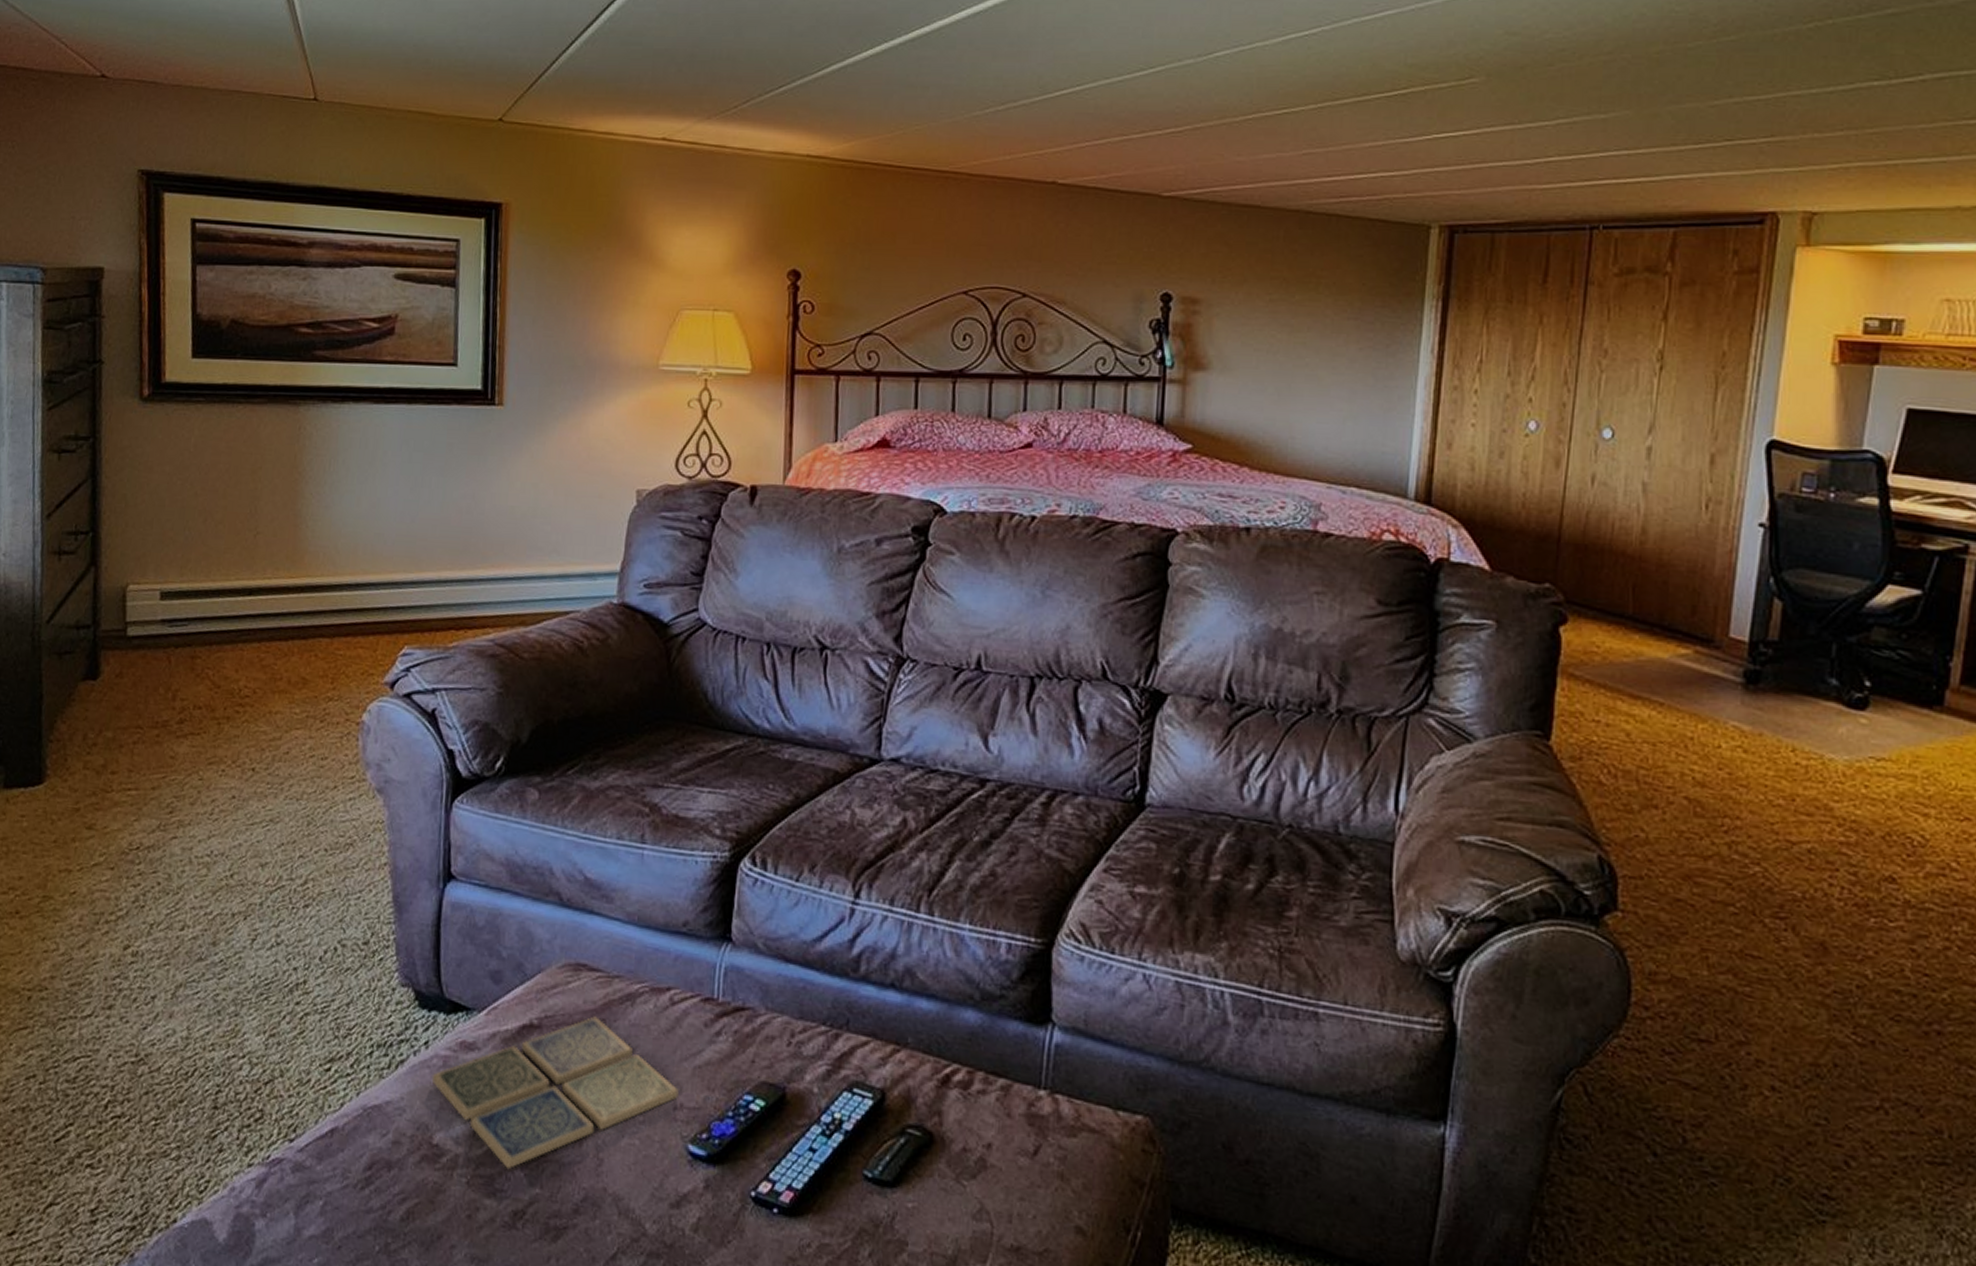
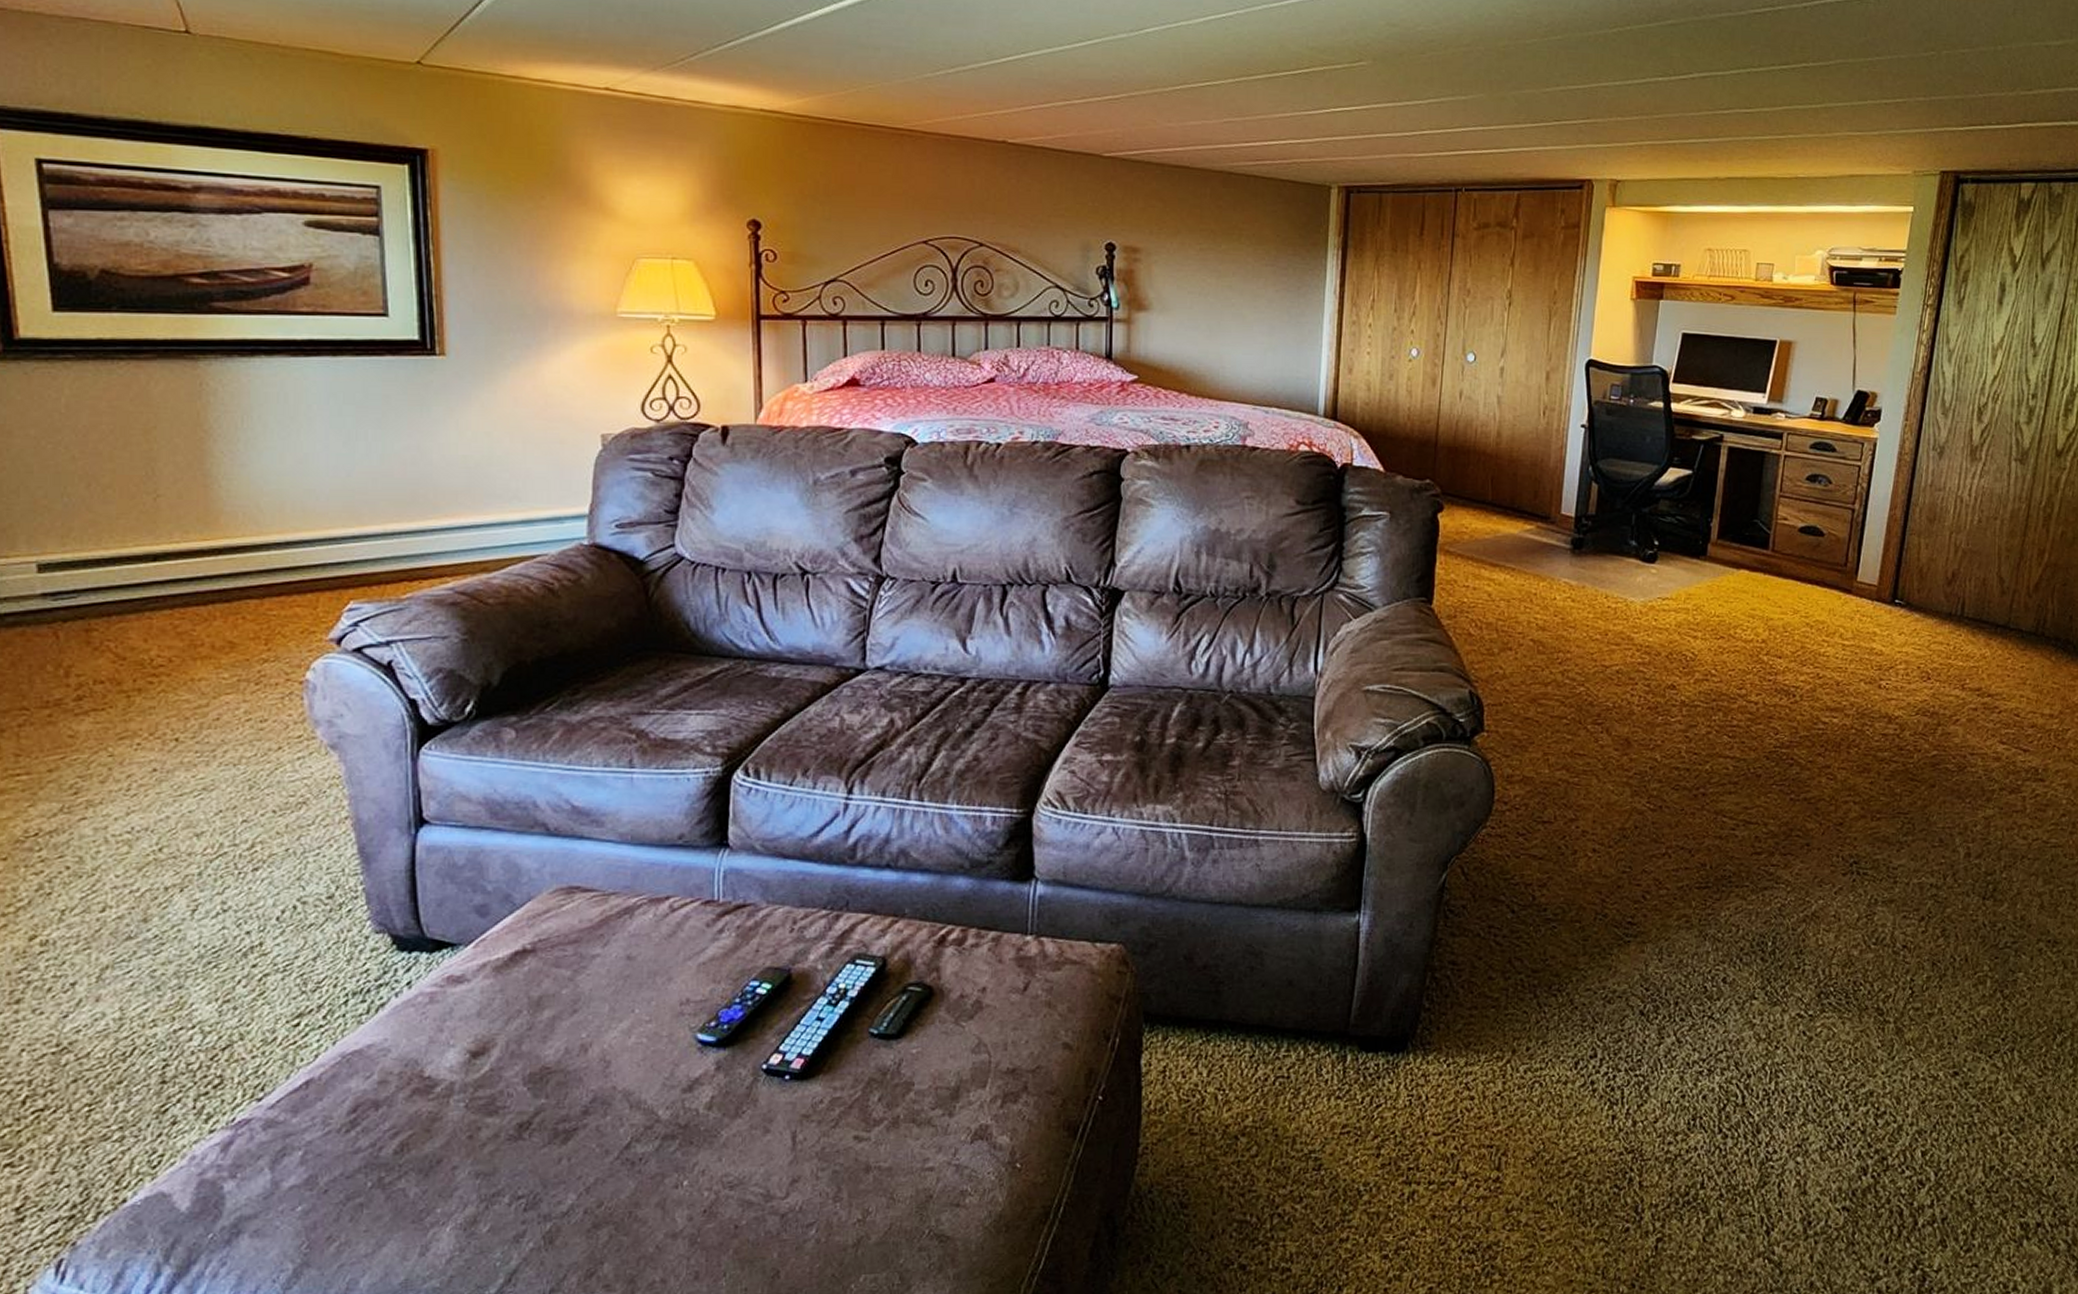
drink coaster: present [431,1016,679,1170] -> none [418,933,684,1087]

